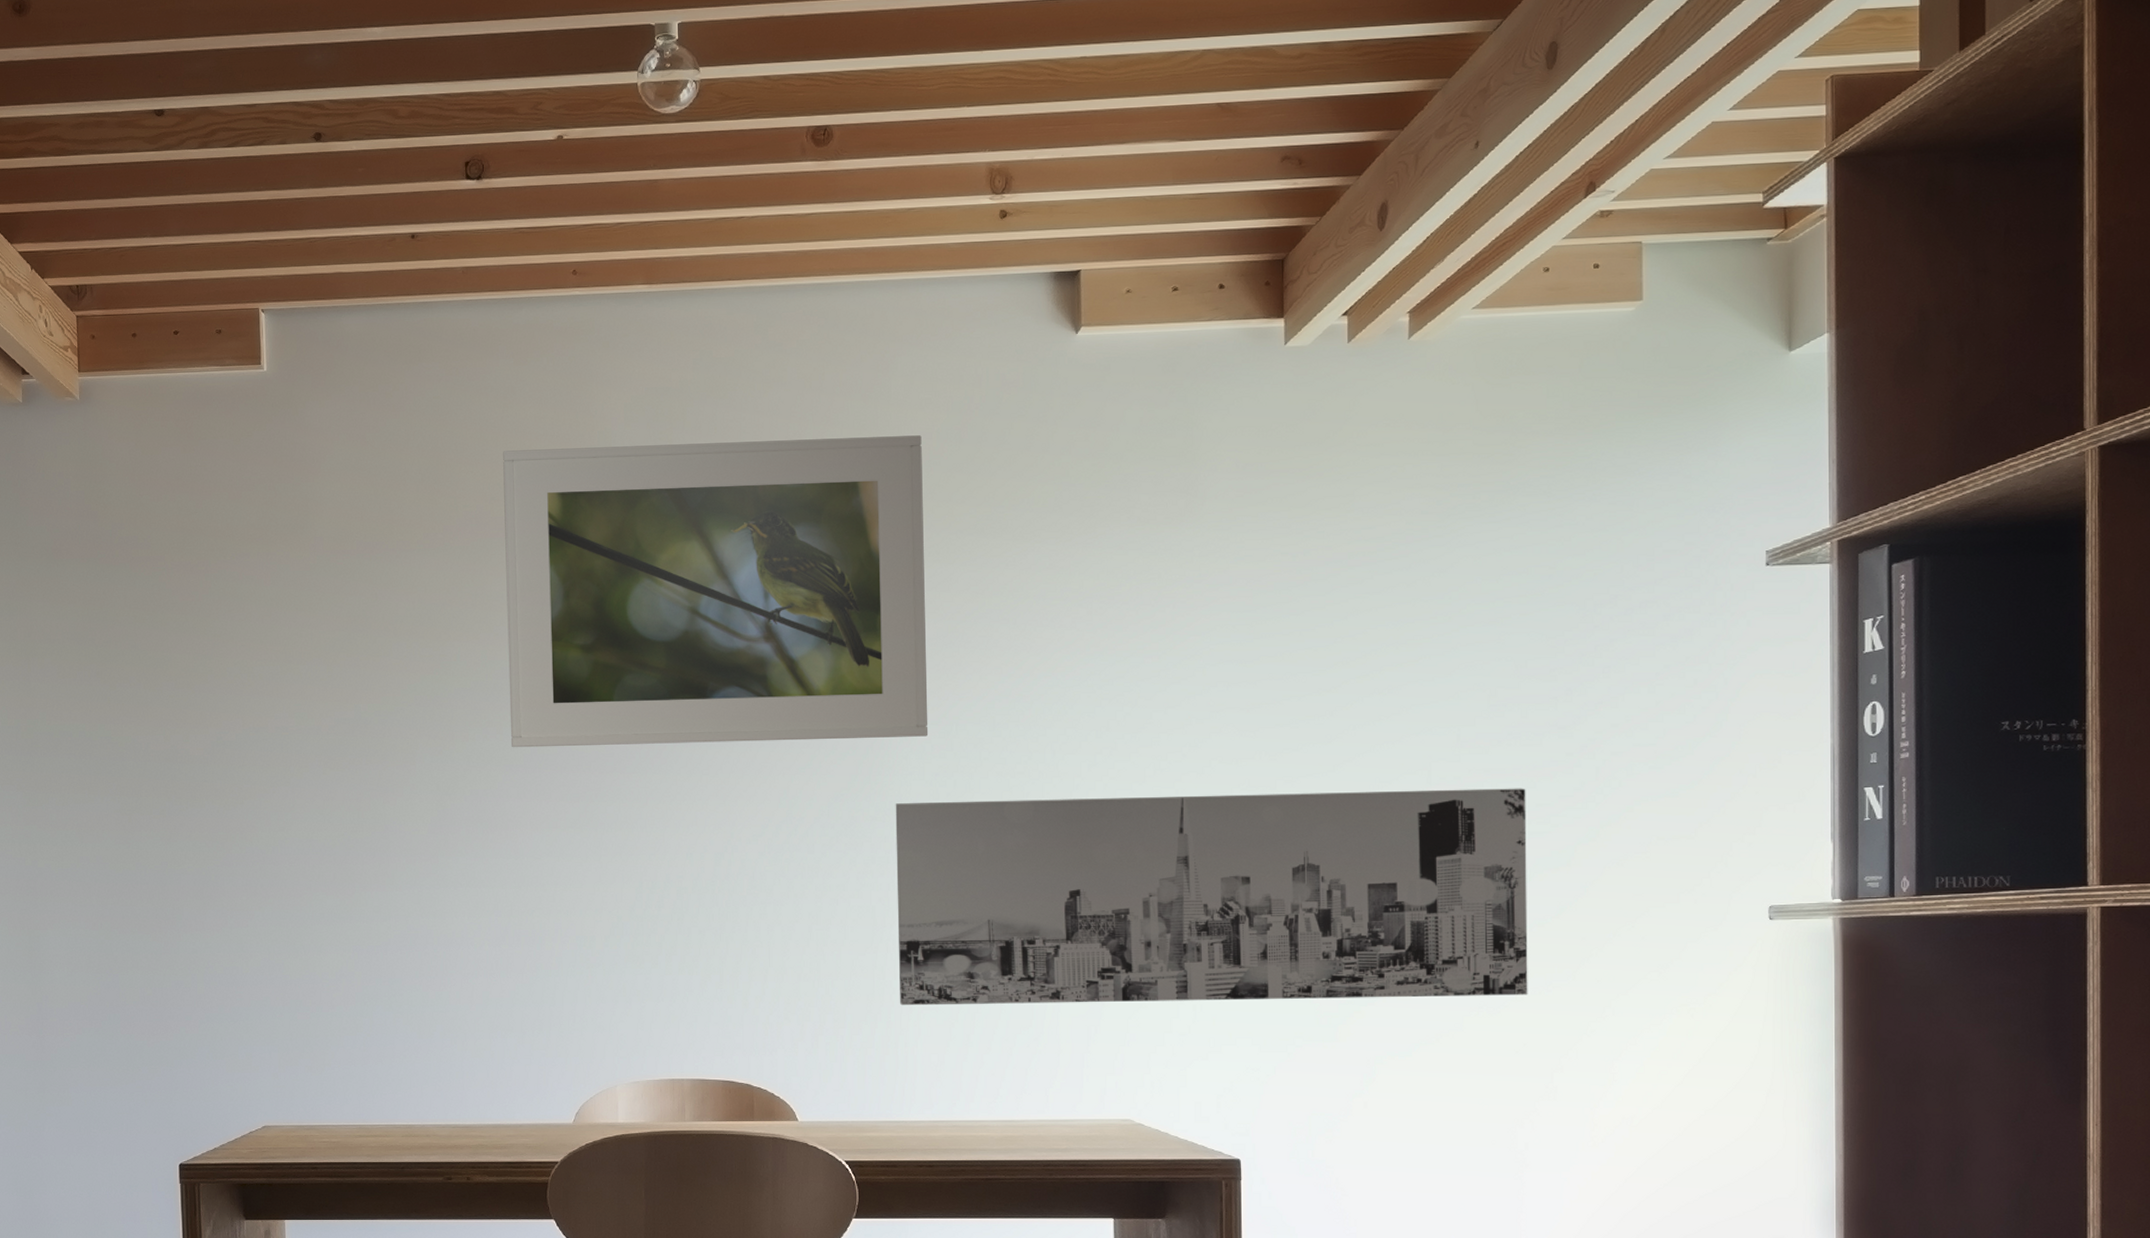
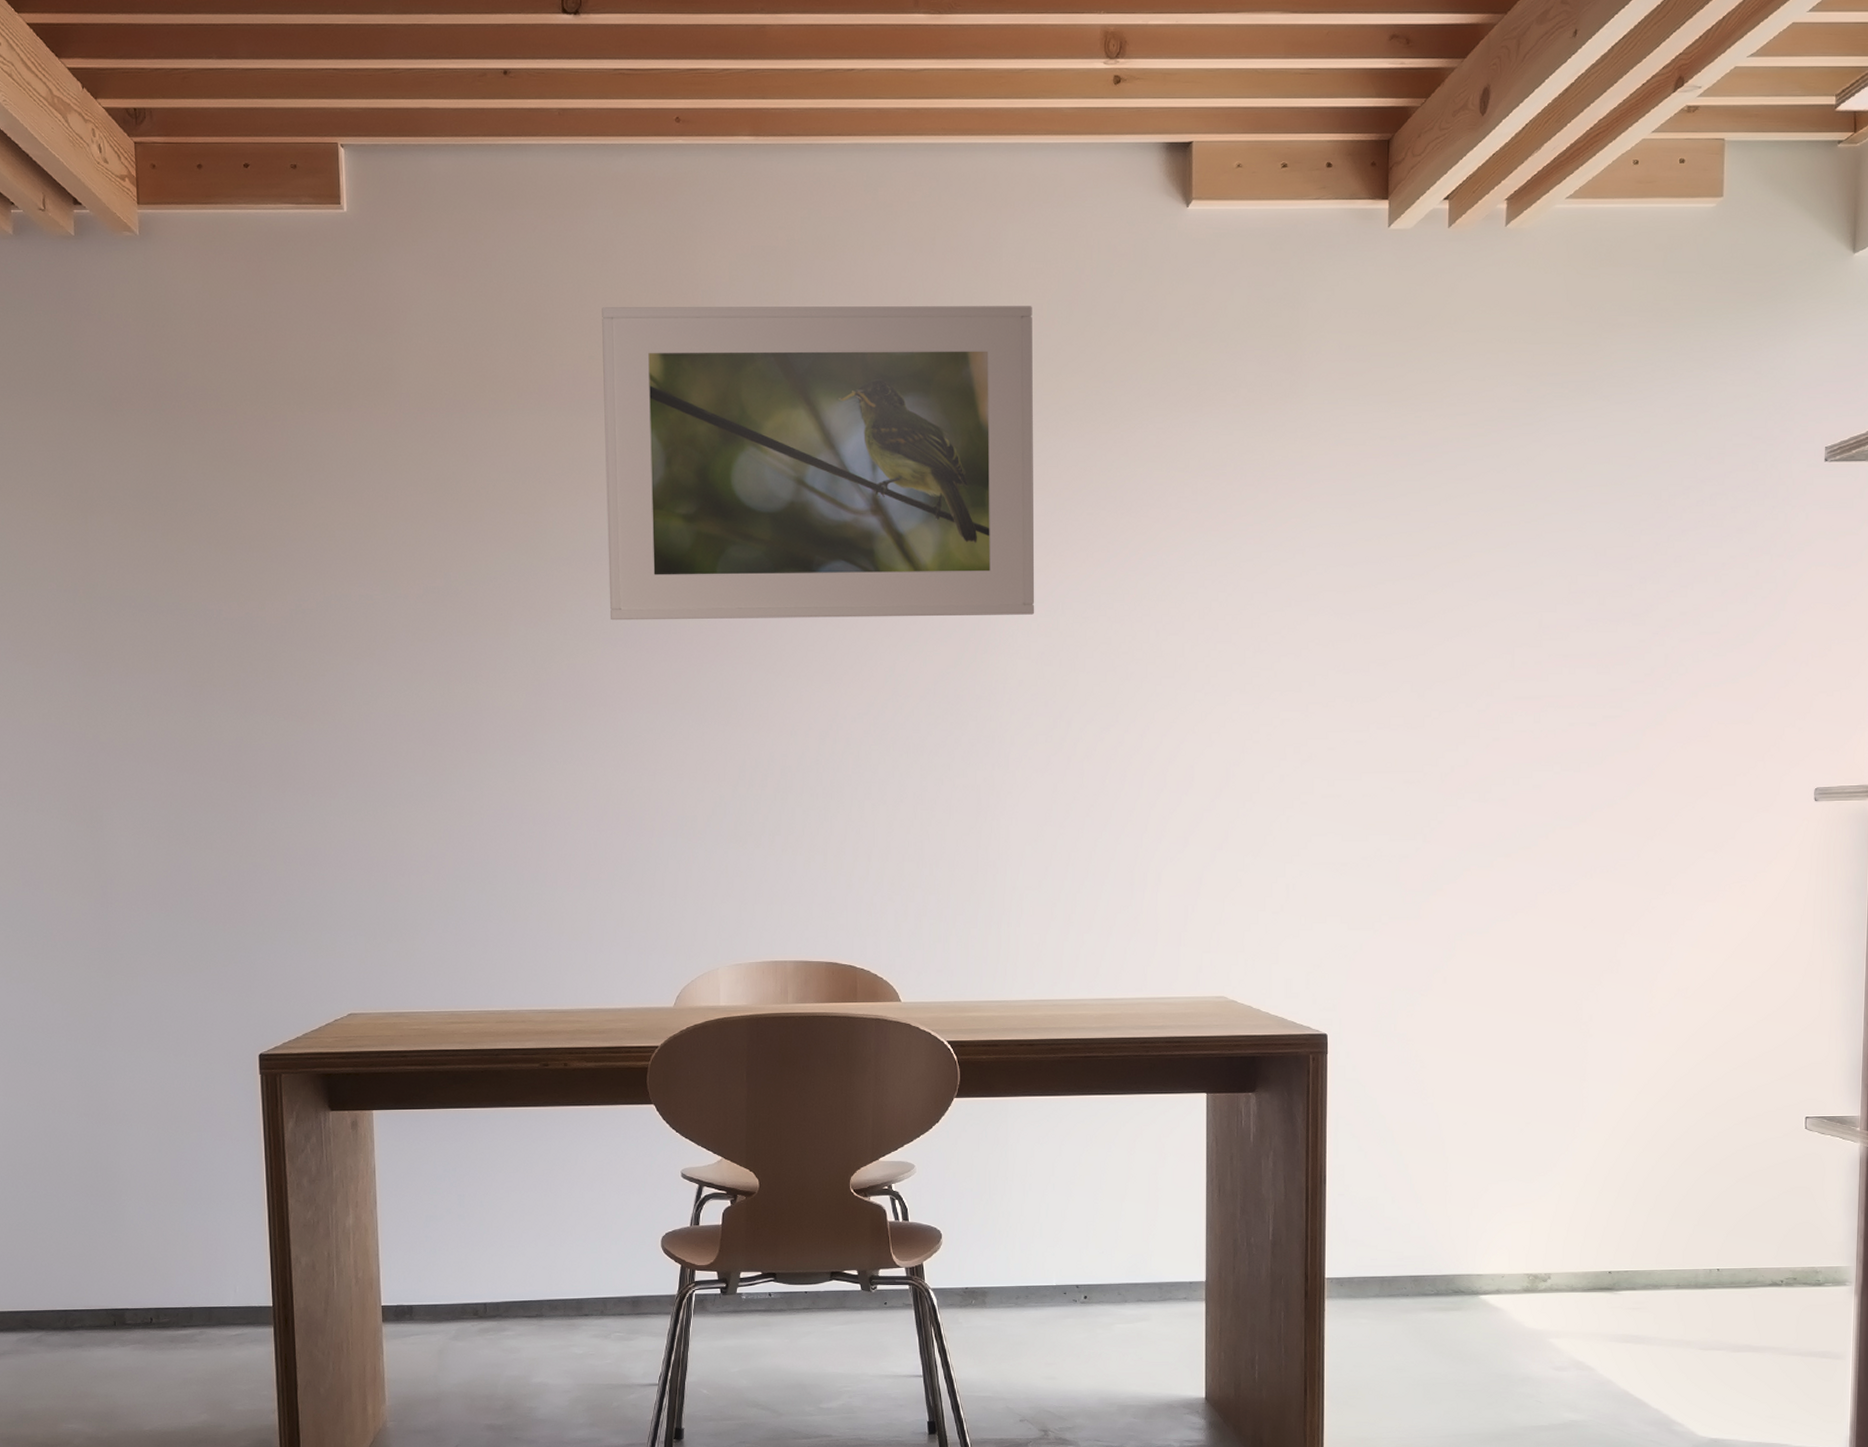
wall art: present [895,788,1528,1006] -> none [1001,673,1601,886]

